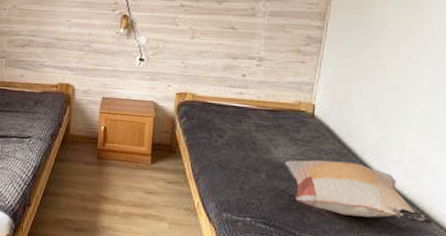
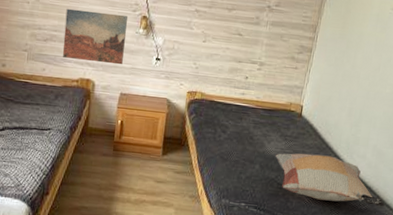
wall art: none [40,12,107,68] -> present [62,8,127,65]

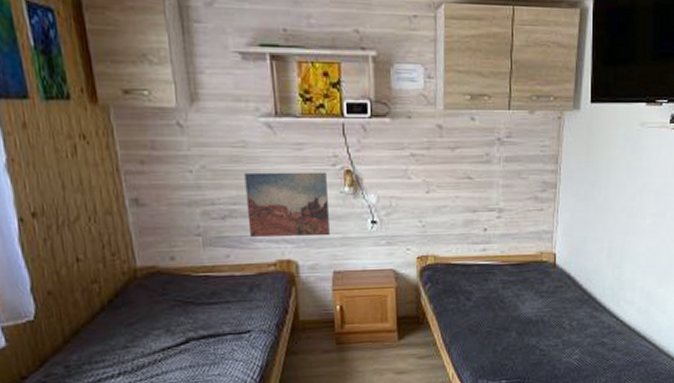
decorative pillow: present [275,153,385,206] -> none [532,307,662,361]

